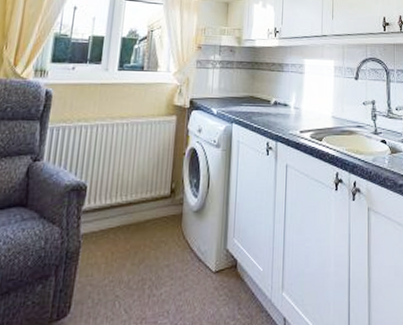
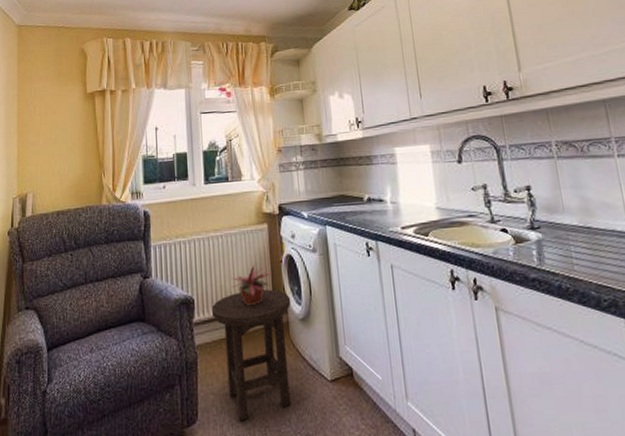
stool: none [103,180,188,314] -> present [211,289,291,422]
potted plant: none [129,155,174,195] -> present [231,264,272,305]

